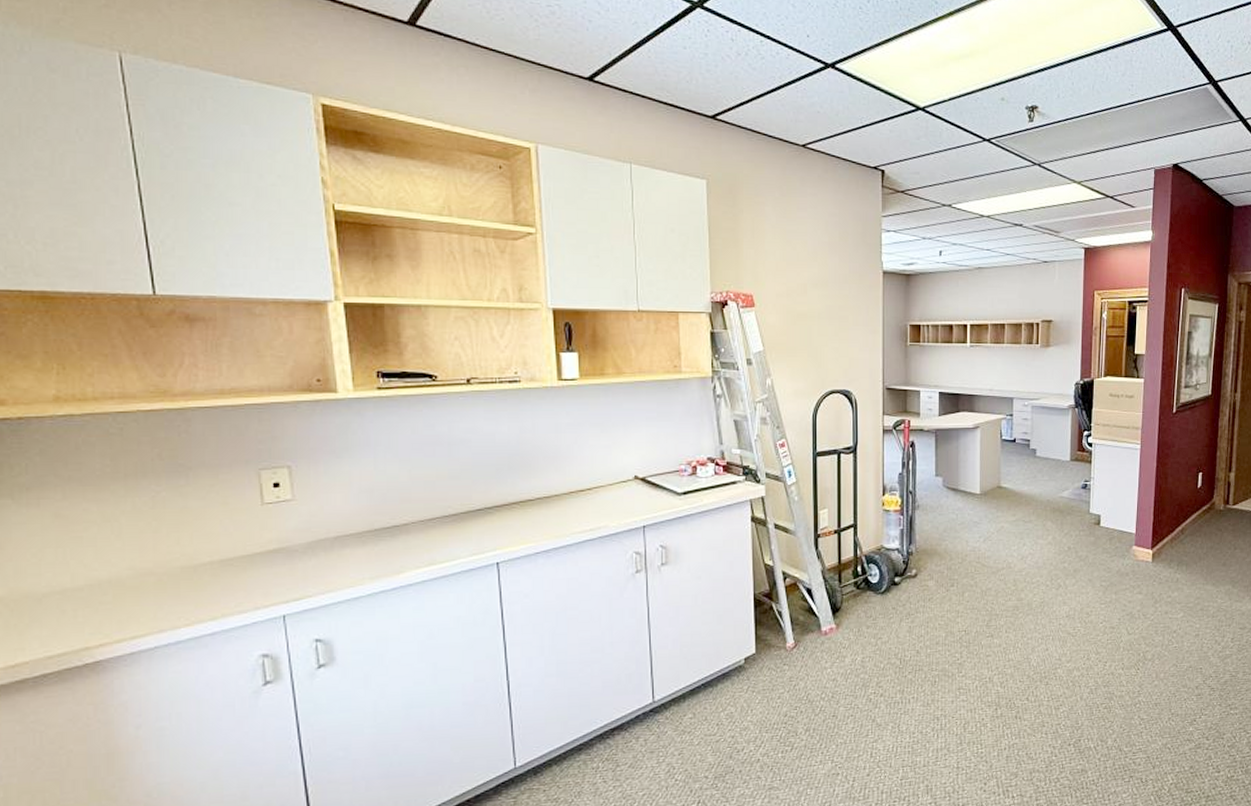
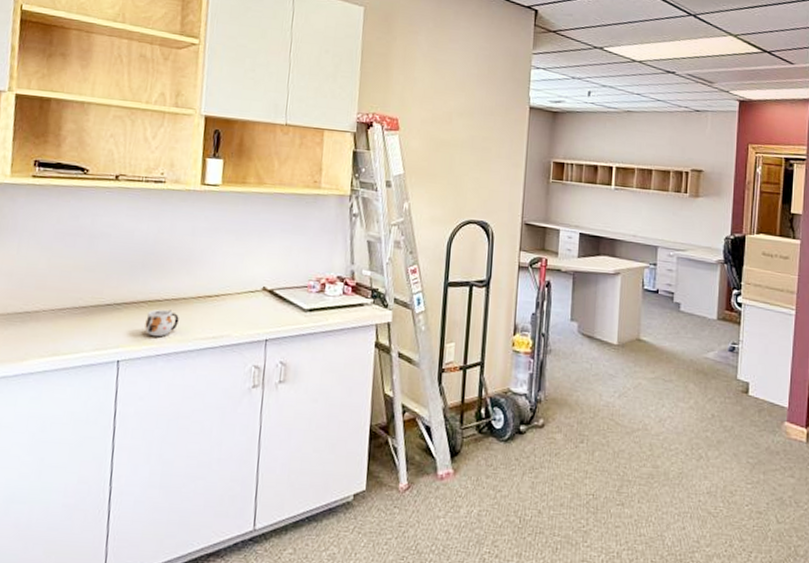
mug: none [520,508,554,536] -> present [145,309,179,337]

